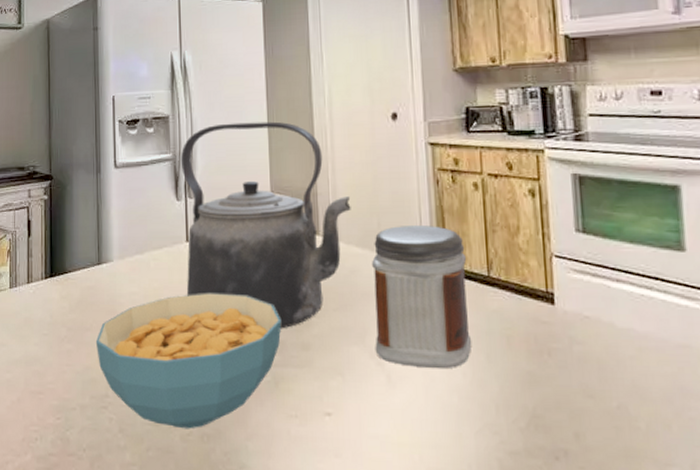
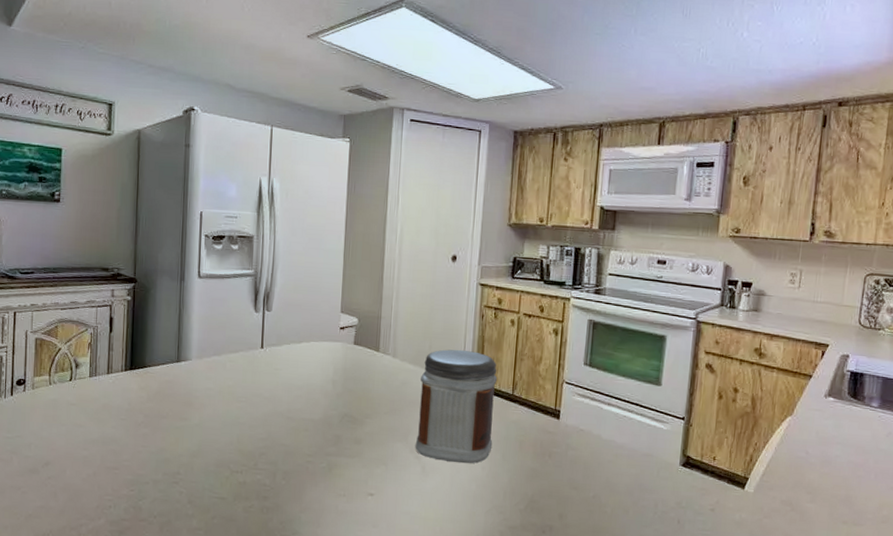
cereal bowl: present [95,293,282,429] -> none [170,392,340,503]
kettle: present [180,121,351,329] -> none [257,248,409,426]

